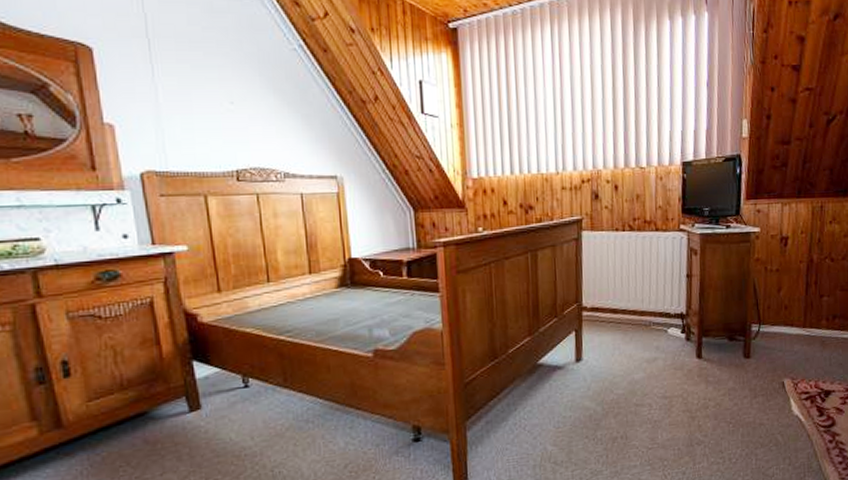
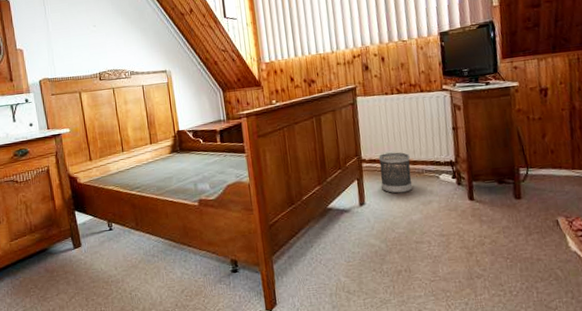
wastebasket: none [602,300,638,349] -> present [379,152,413,194]

